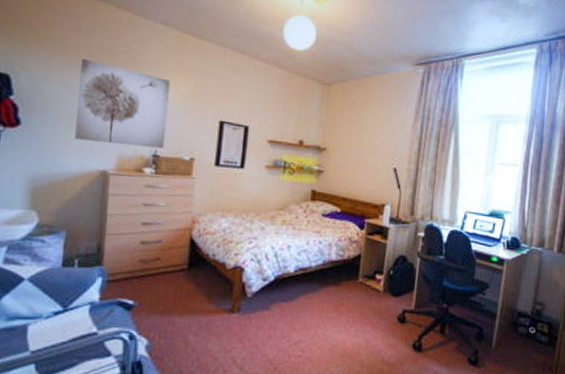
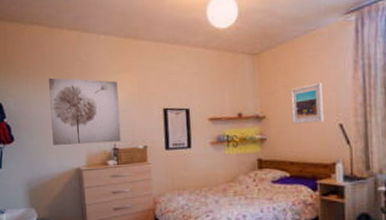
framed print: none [351,125,384,164] -> present [290,83,324,124]

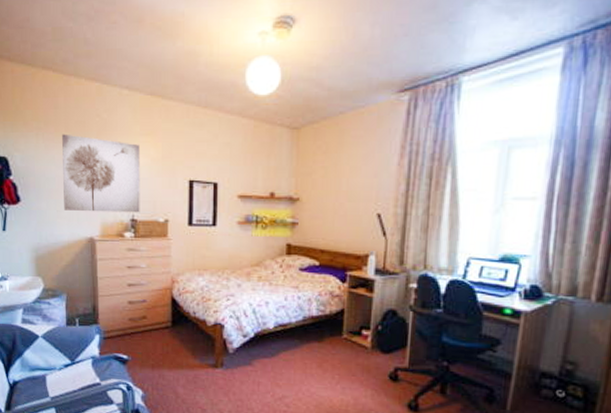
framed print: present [290,83,324,124] -> none [328,167,363,210]

